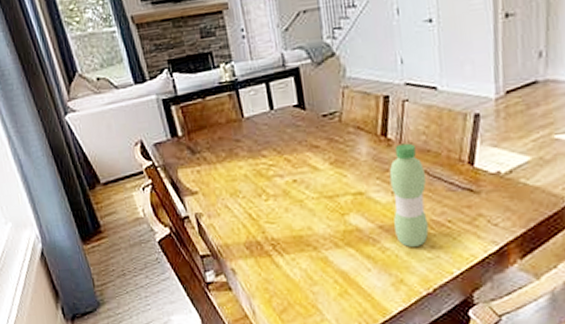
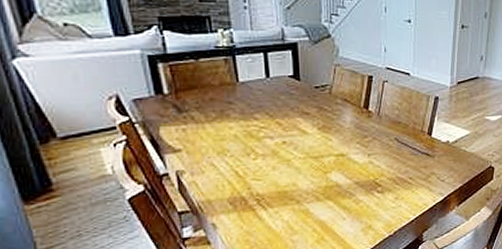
water bottle: present [389,143,429,247] -> none [367,115,395,199]

